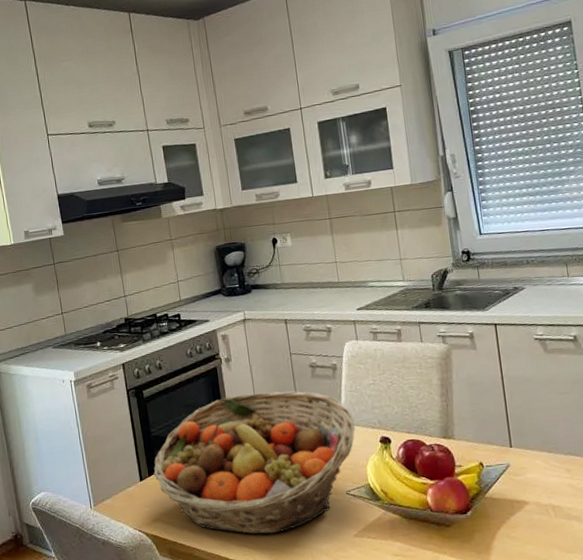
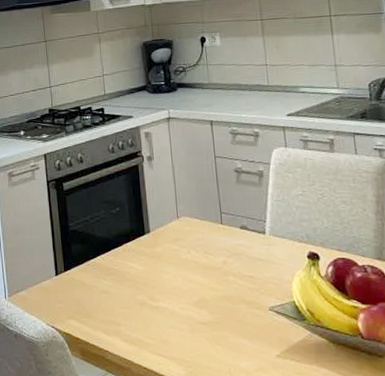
fruit basket: present [153,391,355,535] -> none [69,194,281,345]

